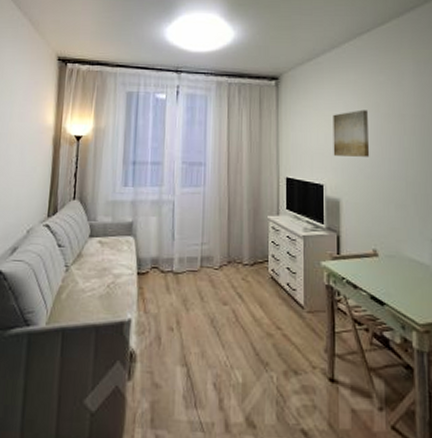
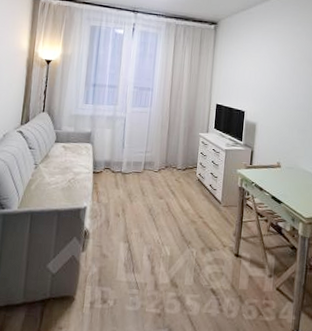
wall art: present [333,109,370,157] -> none [255,53,285,92]

